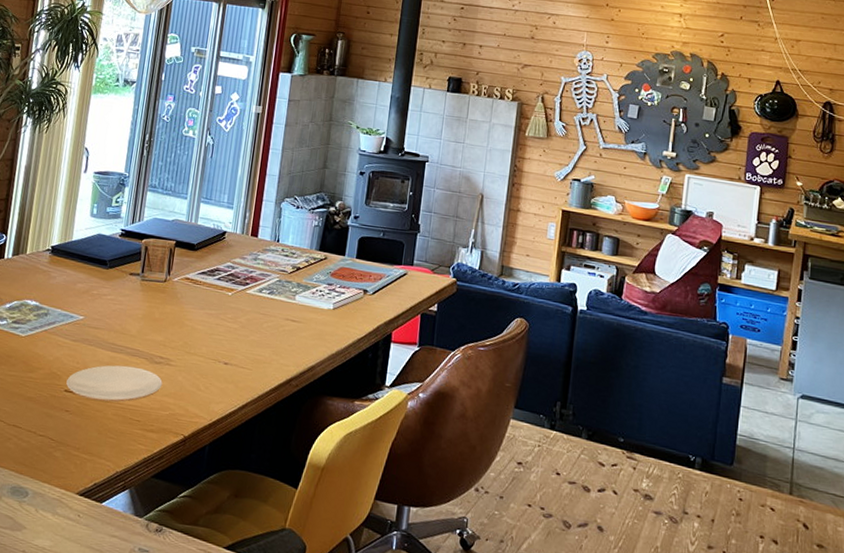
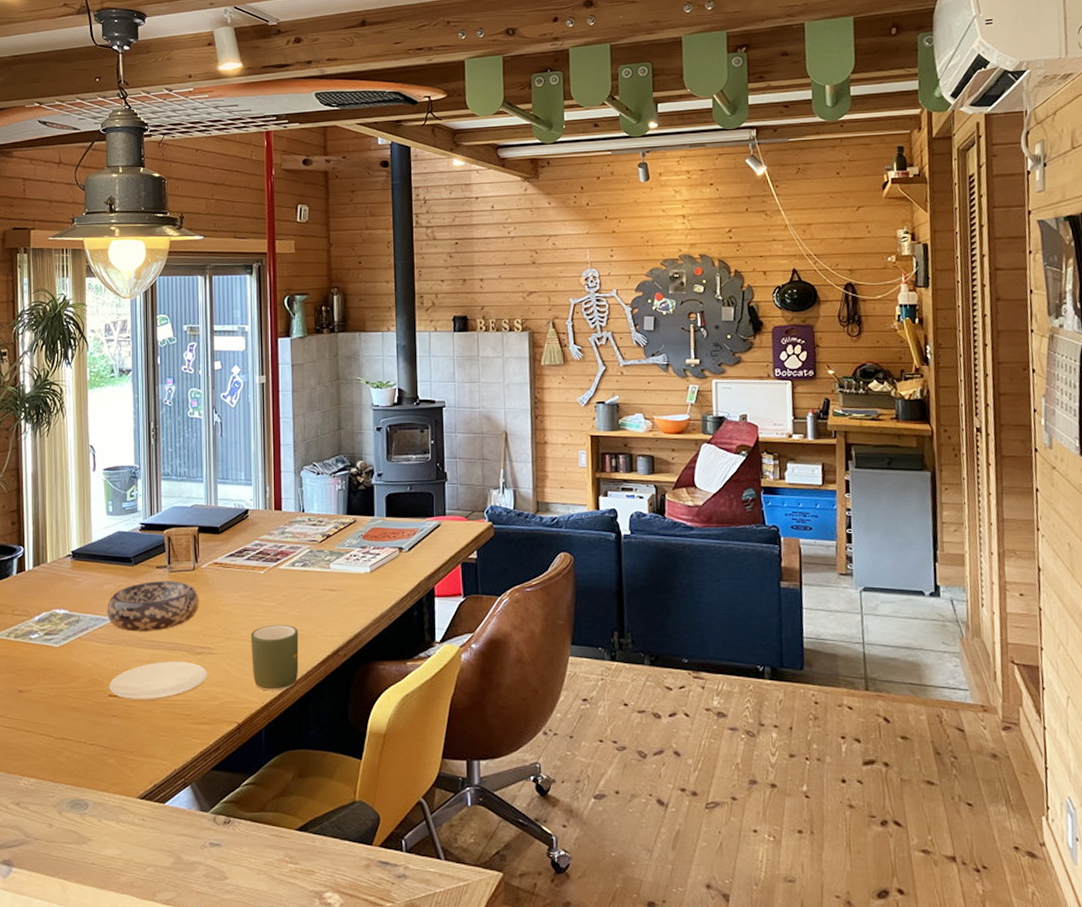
decorative bowl: none [75,286,166,335] -> present [106,581,199,632]
mug: none [205,345,256,411] -> present [250,624,299,691]

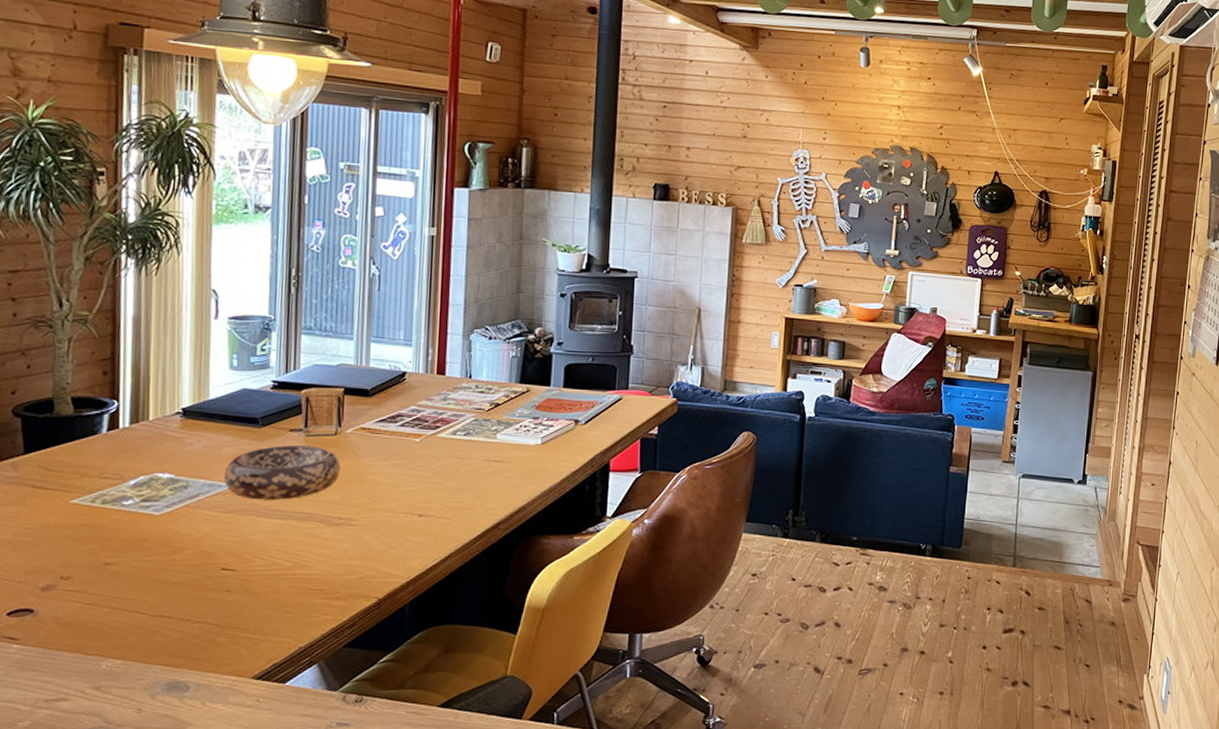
plate: present [109,661,207,701] -> none [223,532,345,574]
mug: present [250,624,299,691] -> none [399,495,455,565]

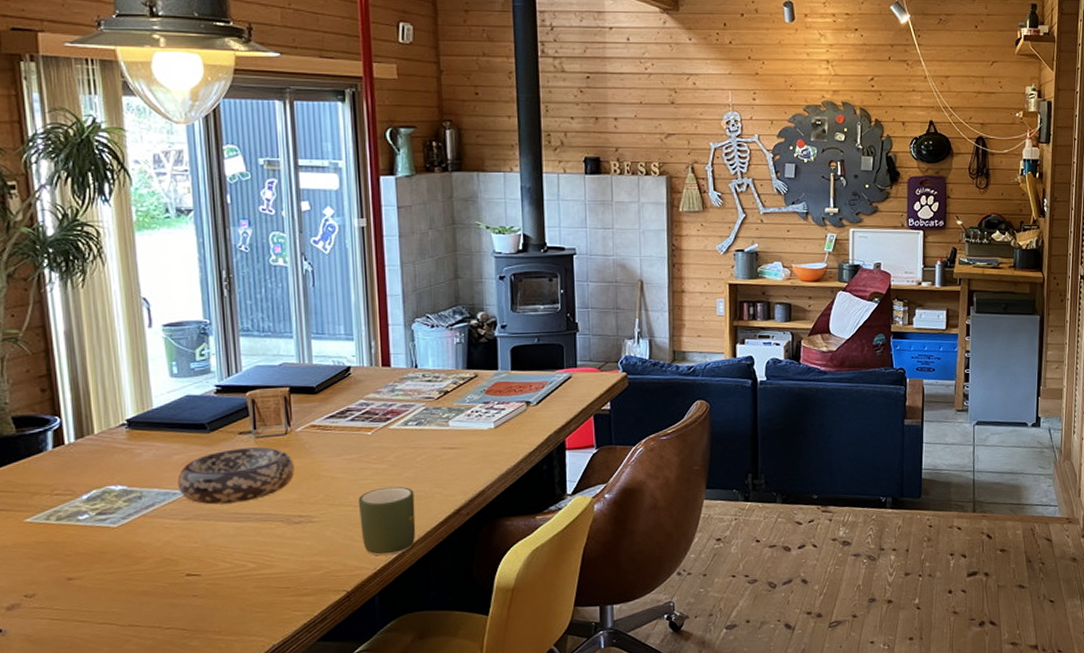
mug: none [399,495,455,565] -> present [358,486,416,556]

